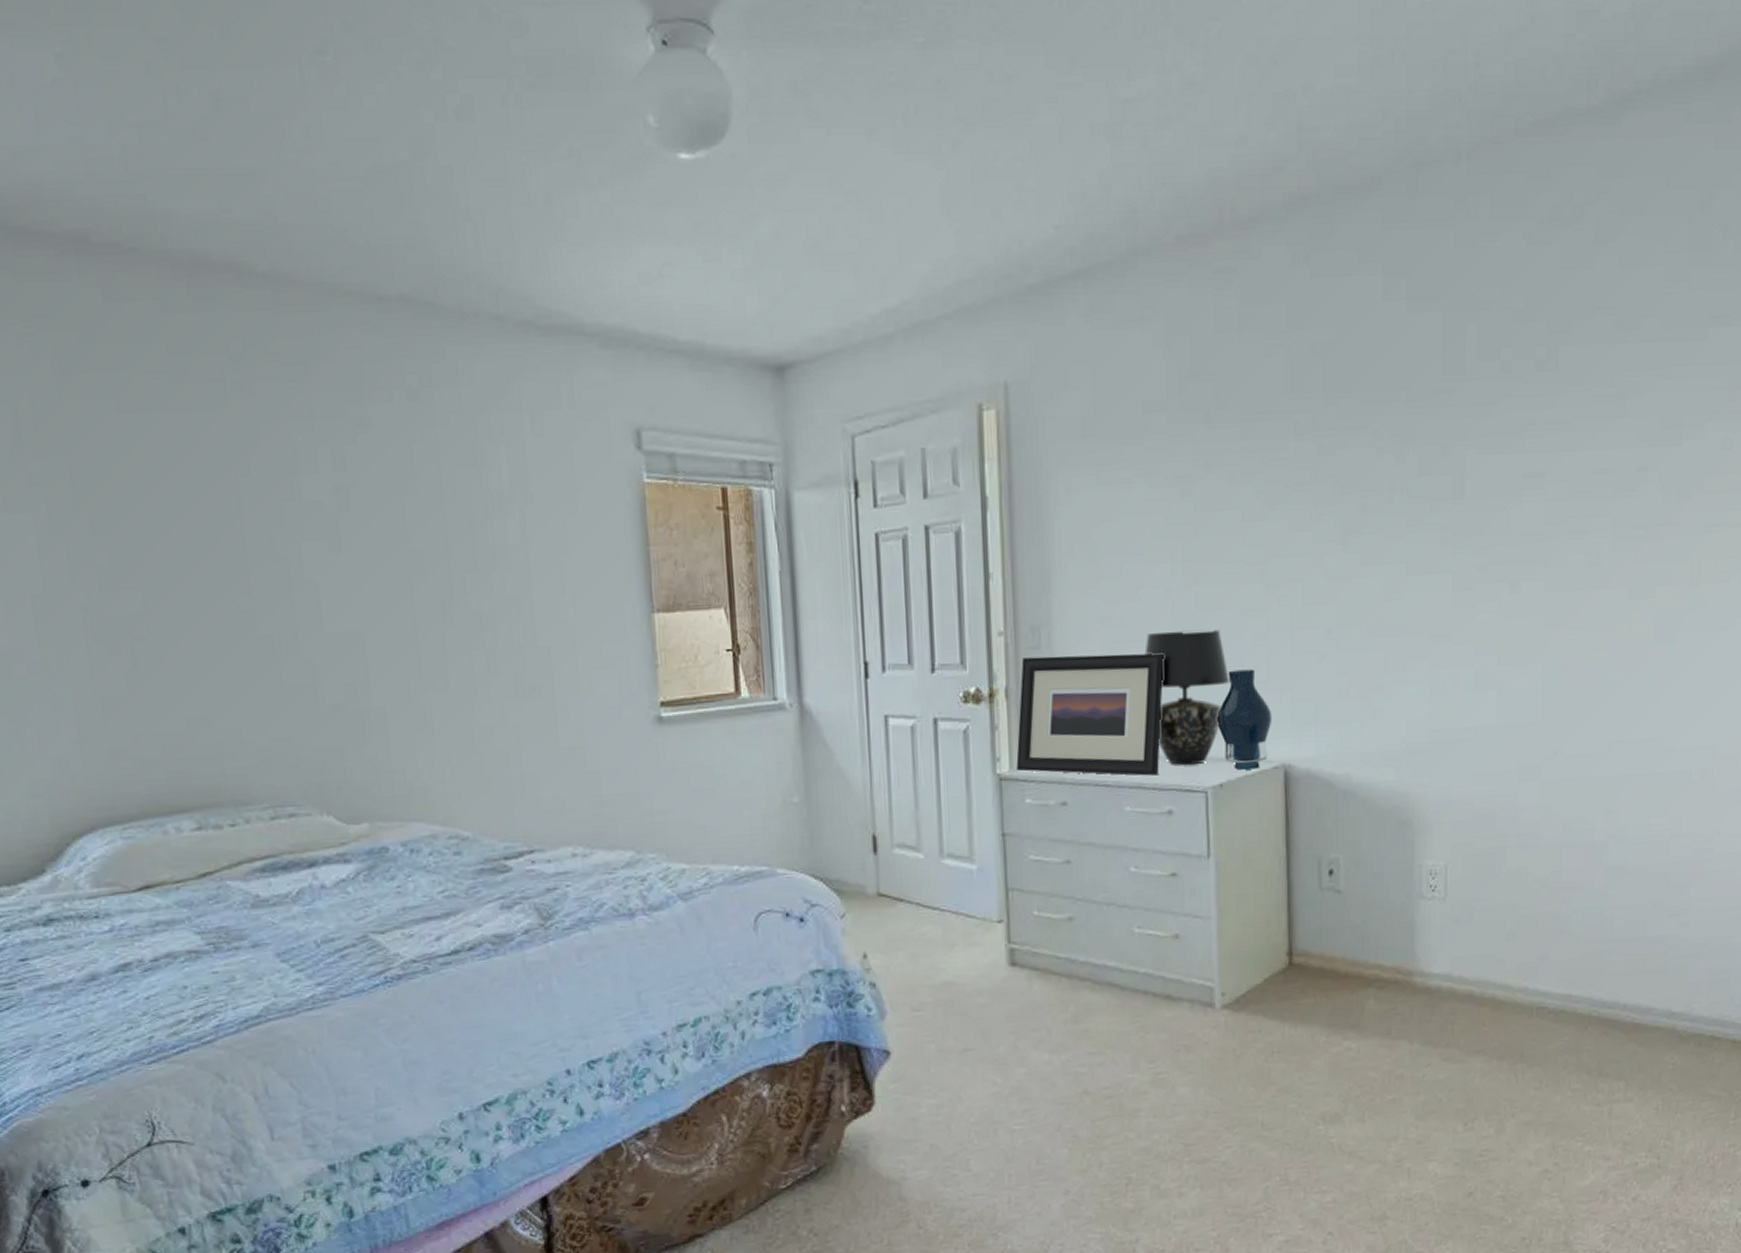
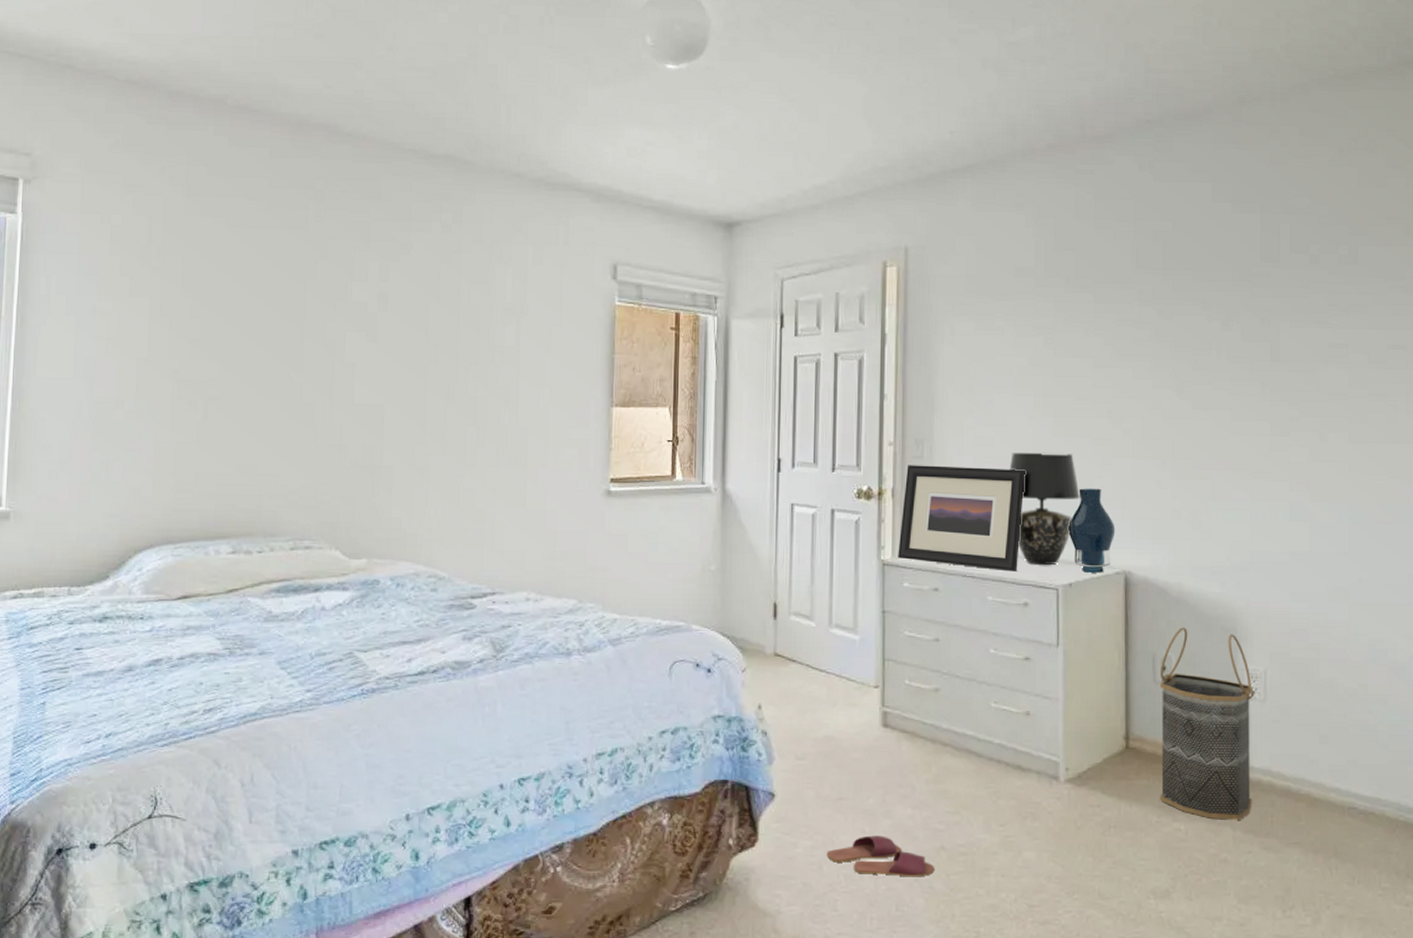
slippers: none [953,1085,1077,1129] -> present [826,835,934,877]
basket: none [1326,824,1434,1034] -> present [1159,627,1255,820]

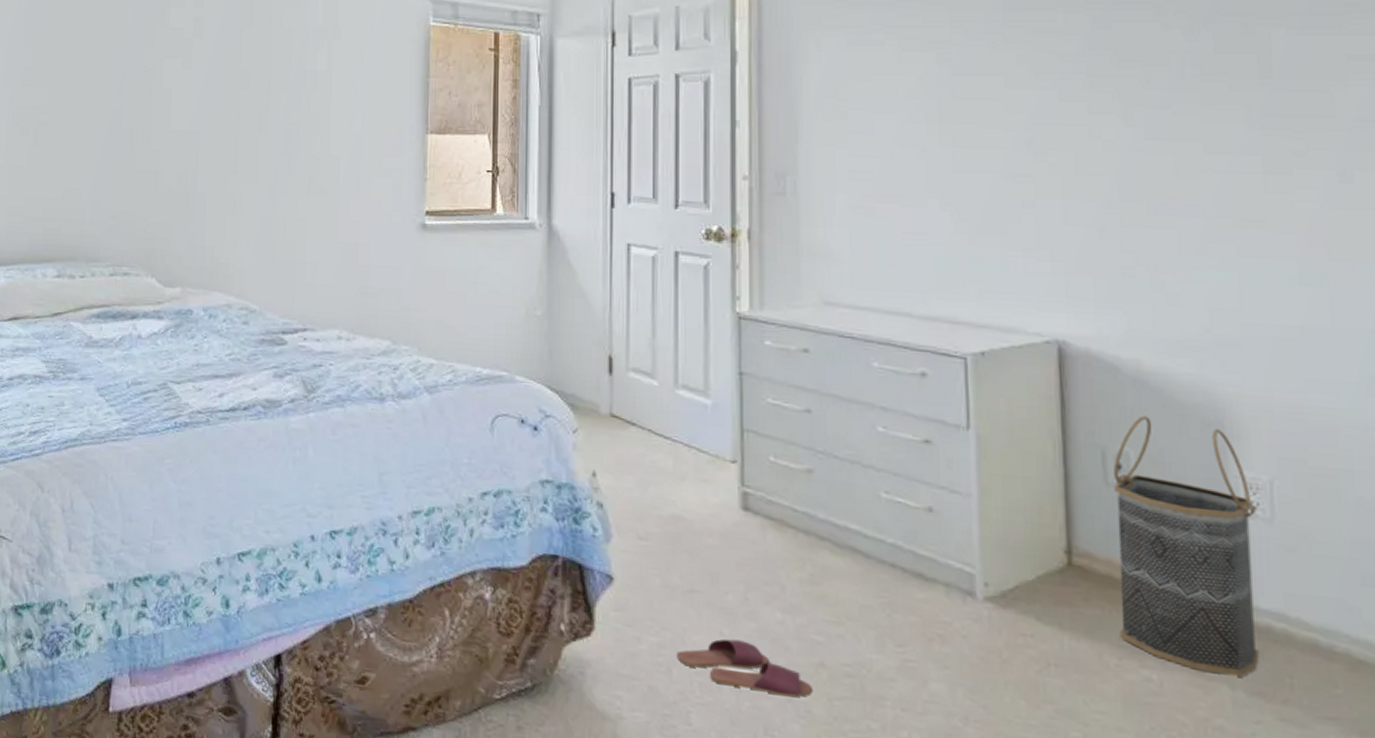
picture frame: present [898,465,1025,572] -> none [757,202,918,334]
table lamp: present [1009,452,1080,565] -> none [896,190,992,328]
vase: present [1068,488,1116,573] -> none [977,235,1043,341]

